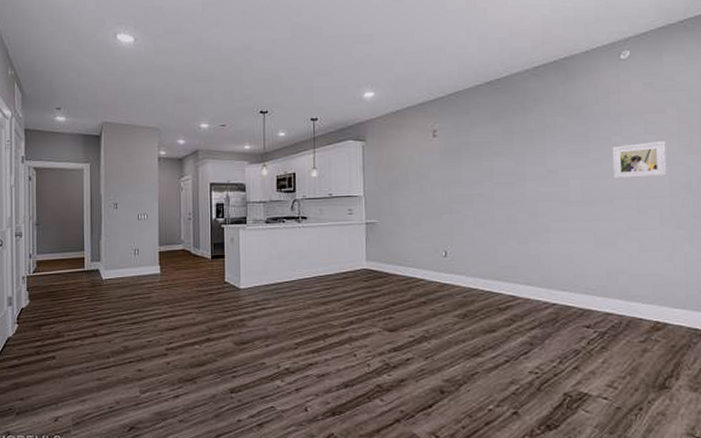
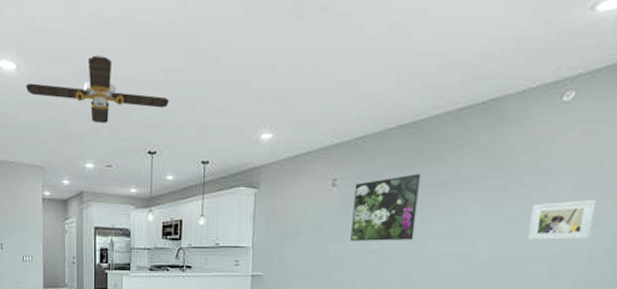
ceiling fan: none [143,28,278,88] -> present [26,55,169,124]
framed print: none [453,123,513,186] -> present [350,174,420,241]

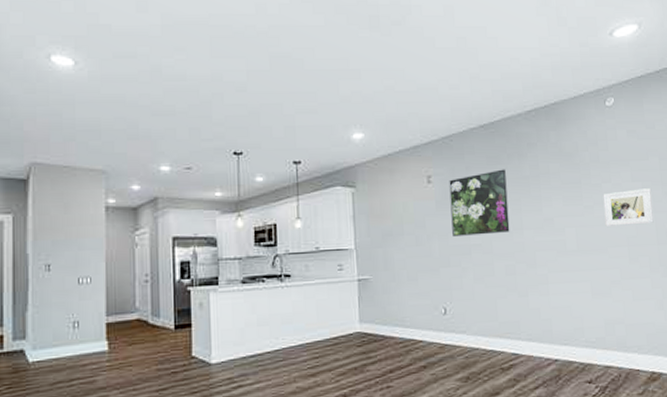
ceiling fan: present [26,55,169,124] -> none [86,54,254,123]

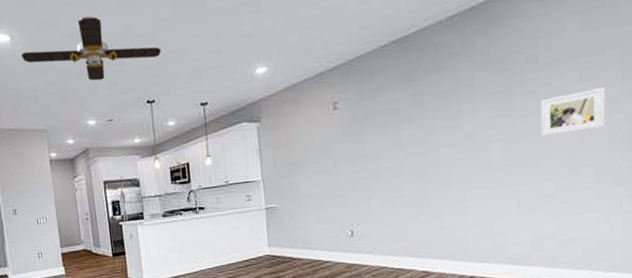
ceiling fan: none [86,54,254,123] -> present [22,15,161,81]
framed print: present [449,169,510,236] -> none [356,85,424,161]

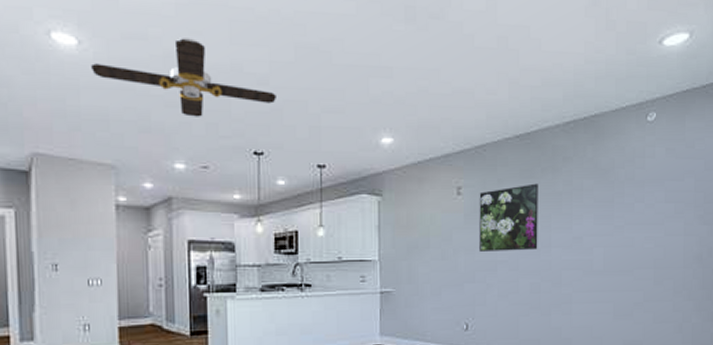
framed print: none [356,85,424,161] -> present [479,183,538,251]
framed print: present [540,87,606,136] -> none [634,210,683,247]

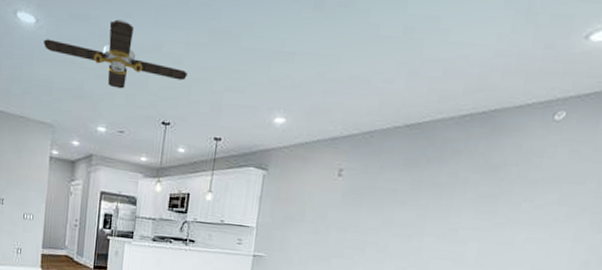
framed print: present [479,183,538,251] -> none [351,172,421,236]

